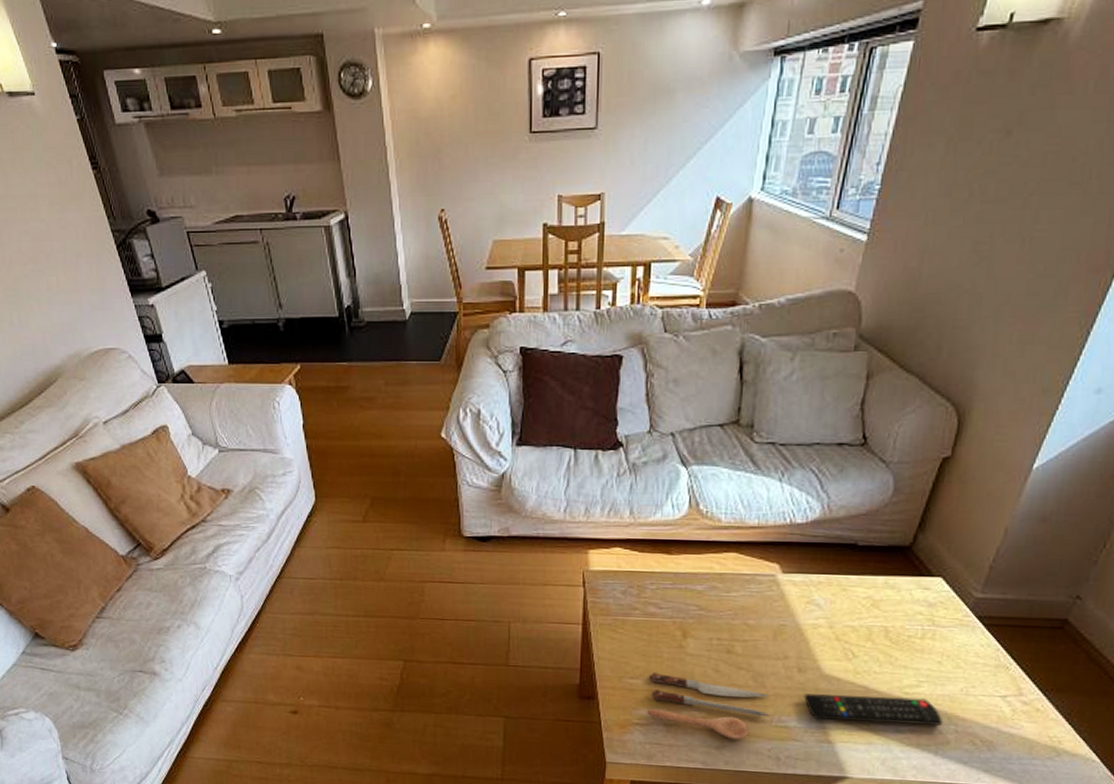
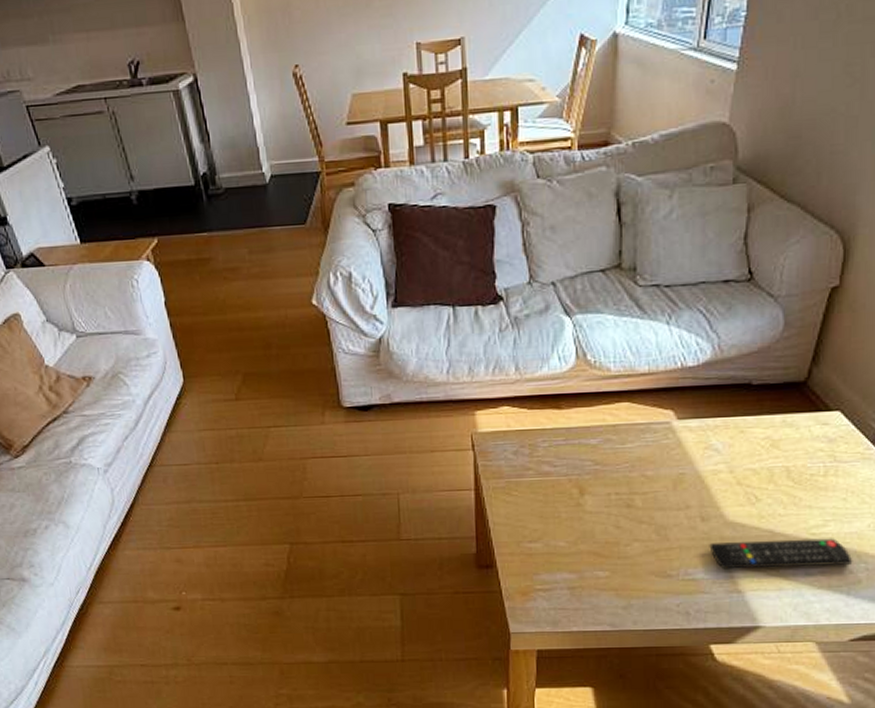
spoon: present [648,672,770,741] -> none [548,534,676,598]

